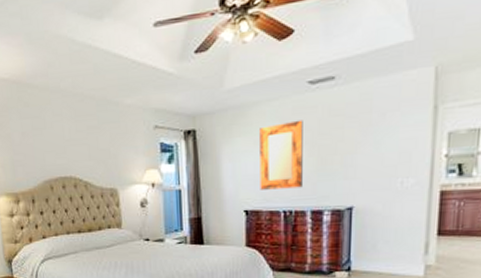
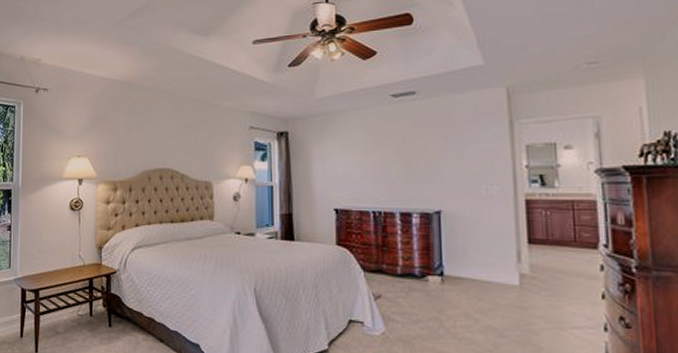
home mirror: present [260,119,303,190] -> none [348,127,390,190]

